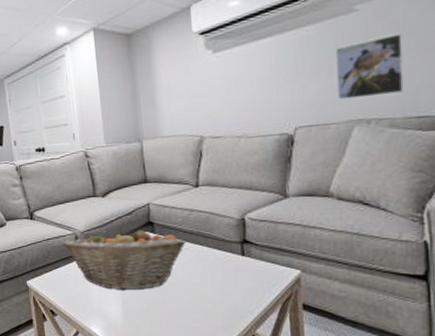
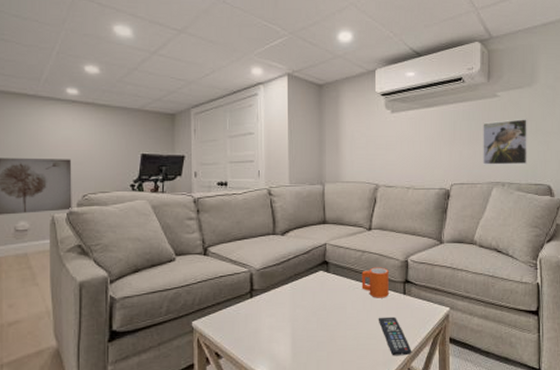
fruit basket: present [62,228,186,291] -> none [235,266,357,330]
mug: none [191,226,224,260] -> present [361,267,389,298]
remote control: none [213,279,256,322] -> present [378,316,412,356]

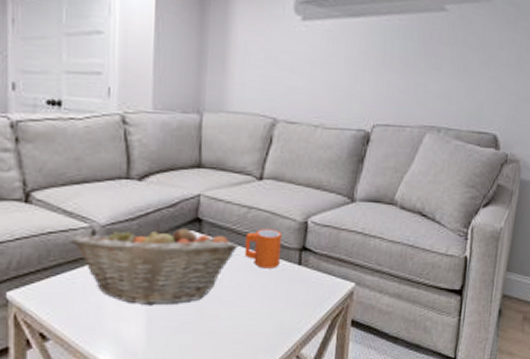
fruit basket: none [235,266,357,330] -> present [70,223,238,306]
remote control: present [378,316,412,356] -> none [262,292,303,341]
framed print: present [483,118,527,166] -> none [416,43,479,108]

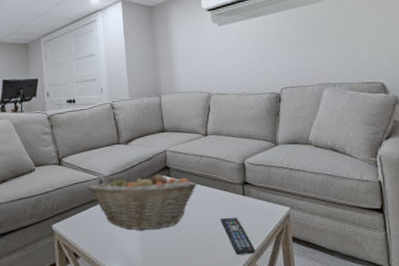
mug: present [244,229,282,269] -> none [201,170,229,200]
remote control: none [262,292,303,341] -> present [220,217,256,255]

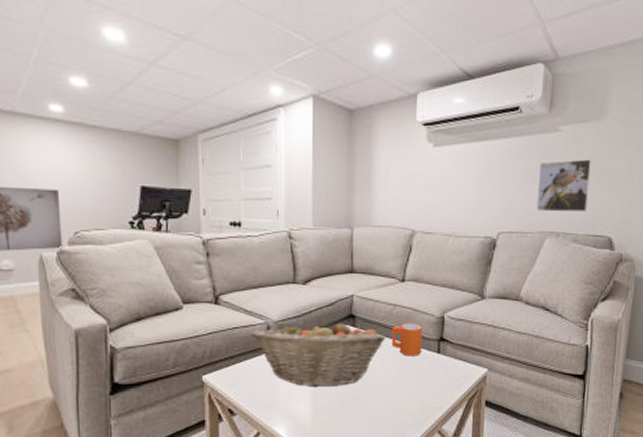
mug: none [201,170,229,200] -> present [391,323,422,357]
remote control: present [220,217,256,255] -> none [408,376,444,418]
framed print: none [308,19,357,69] -> present [536,158,592,214]

